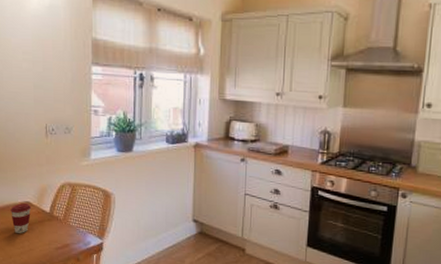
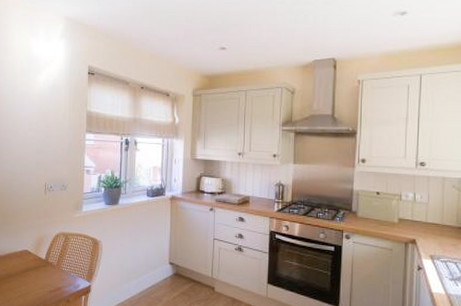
coffee cup: present [10,203,32,233] -> none [11,252,30,279]

